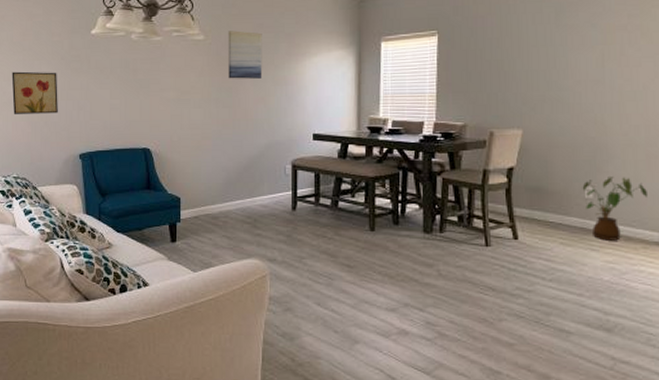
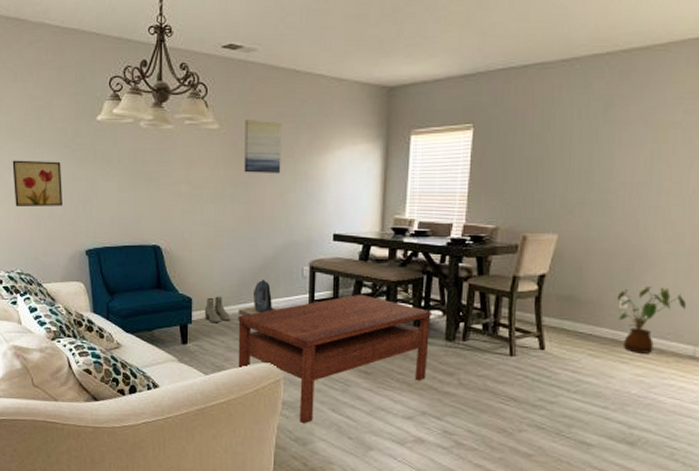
boots: none [192,195,217,222] -> present [204,296,230,323]
backpack: none [225,177,261,214] -> present [238,279,276,316]
coffee table: none [225,190,409,319] -> present [238,294,431,424]

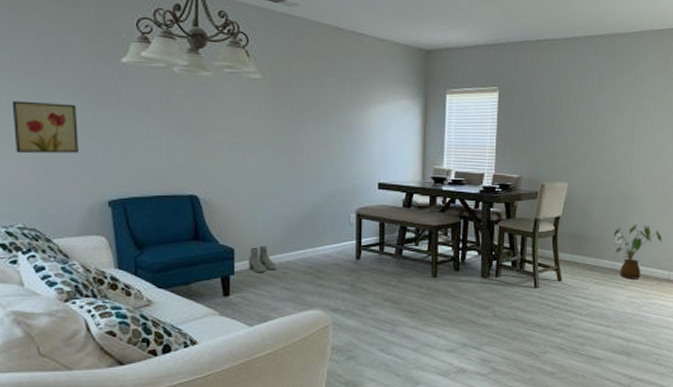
backpack: present [238,279,276,316] -> none [285,227,323,264]
coffee table: present [238,294,431,424] -> none [285,238,468,367]
wall art: present [244,120,282,173] -> none [289,71,326,124]

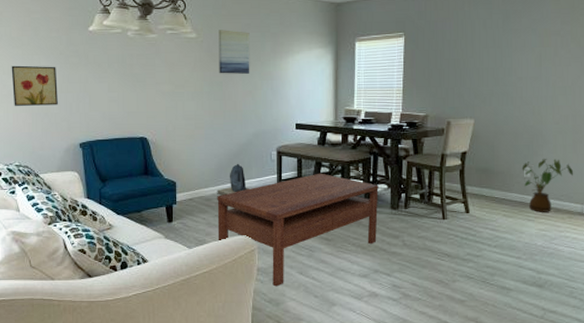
boots: present [248,245,276,273] -> none [187,179,210,203]
backpack: none [285,227,323,264] -> present [217,163,249,196]
coffee table: none [285,238,468,367] -> present [217,173,379,287]
wall art: none [289,71,326,124] -> present [218,30,250,74]

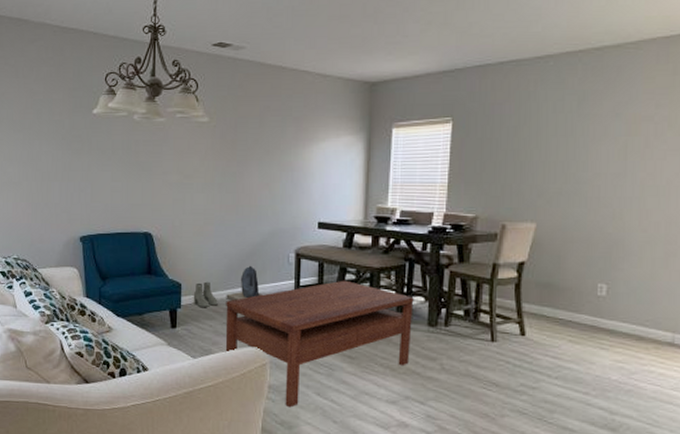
wall art: present [11,65,58,106] -> none [12,151,59,195]
boots: none [187,179,210,203] -> present [193,281,218,308]
wall art: present [218,30,250,74] -> none [233,113,269,164]
house plant: present [522,159,574,212] -> none [595,274,664,340]

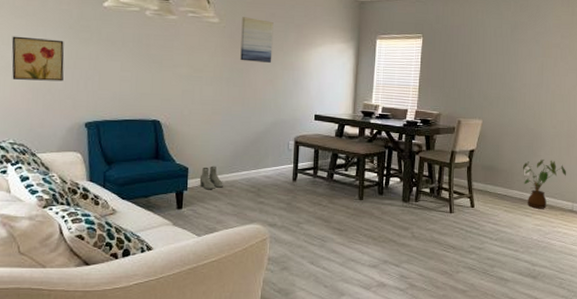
wall art: none [12,151,59,195] -> present [11,36,65,82]
coffee table: present [225,280,414,408] -> none [229,164,392,276]
backpack: present [226,265,263,301] -> none [231,151,265,183]
wall art: none [233,113,269,164] -> present [240,17,274,63]
house plant: none [595,274,664,340] -> present [522,160,567,209]

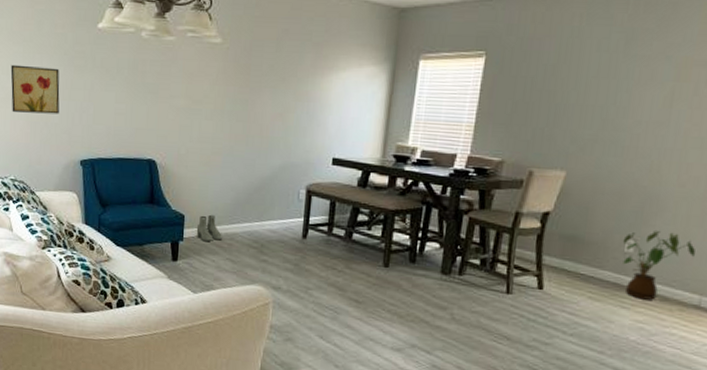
wall art: present [240,17,274,63] -> none [245,35,287,92]

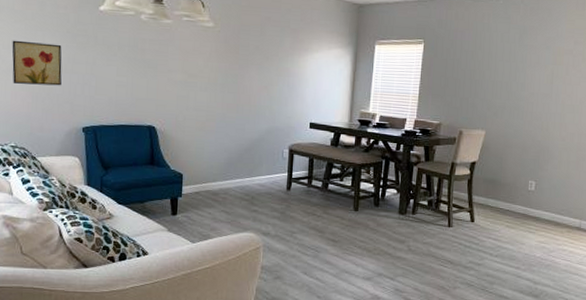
boots: present [196,214,222,242] -> none [193,172,217,197]
house plant: present [622,231,696,300] -> none [527,174,575,225]

